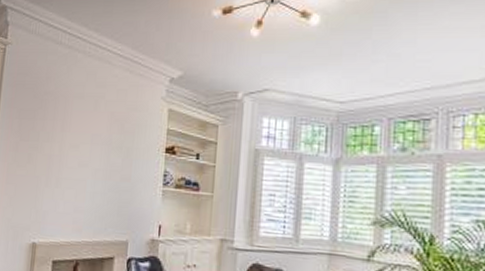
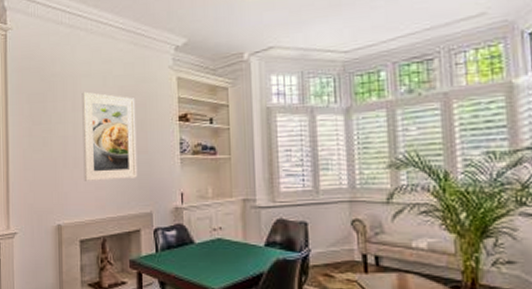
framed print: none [64,113,125,205] -> present [82,91,138,181]

